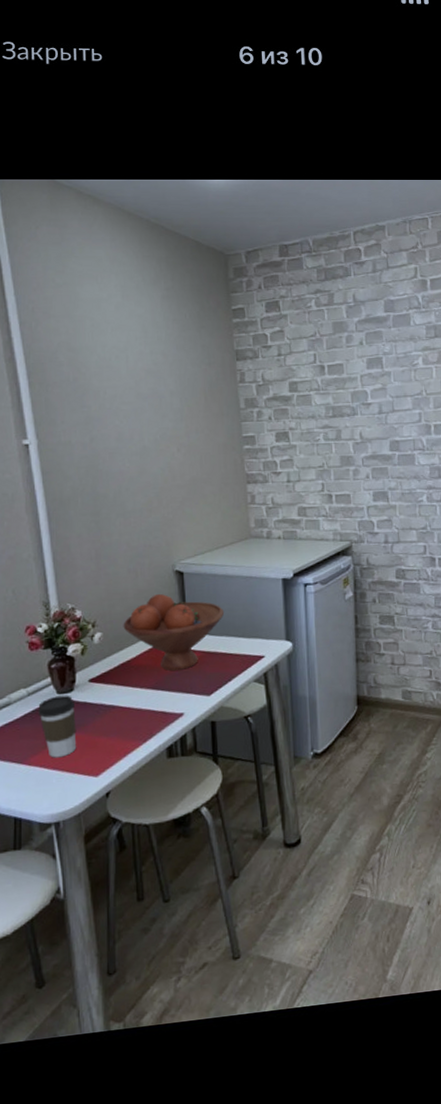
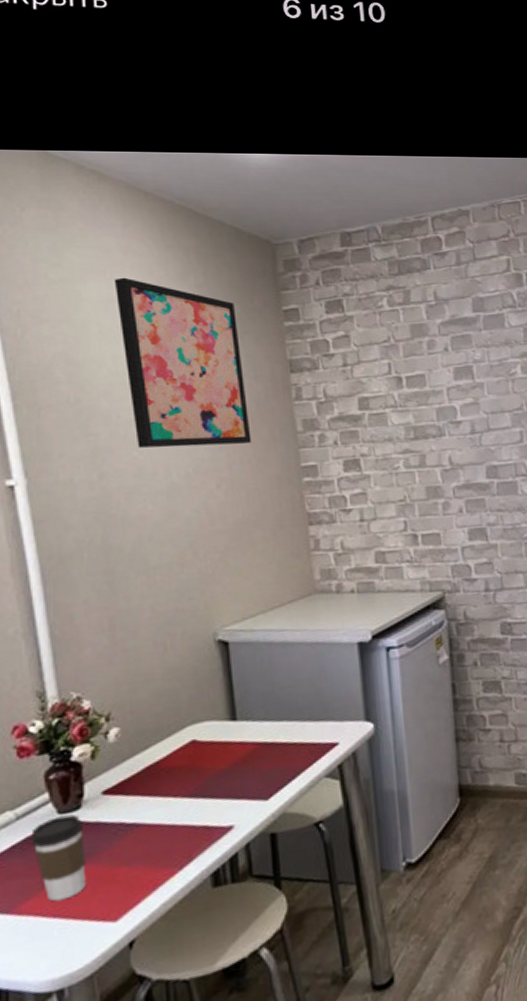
wall art: none [103,282,205,419] -> present [114,277,252,448]
fruit bowl: present [123,593,225,671] -> none [148,671,285,772]

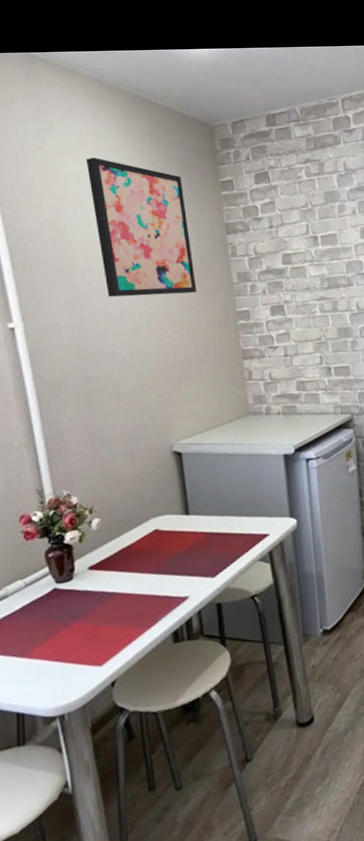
coffee cup: present [31,814,87,902] -> none [36,584,79,650]

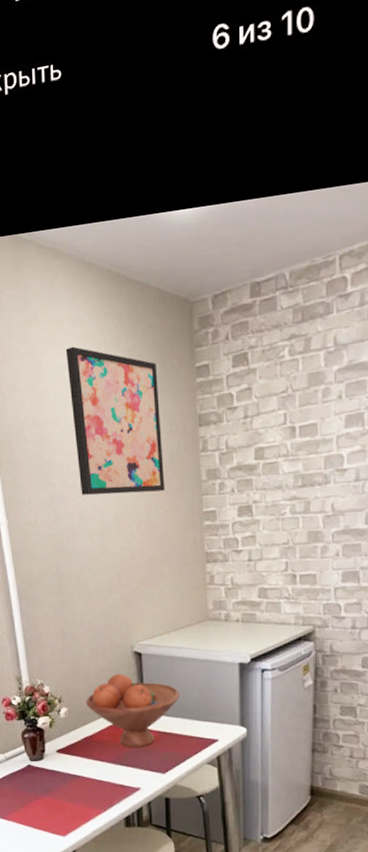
fruit bowl: none [121,475,226,554] -> present [86,673,181,747]

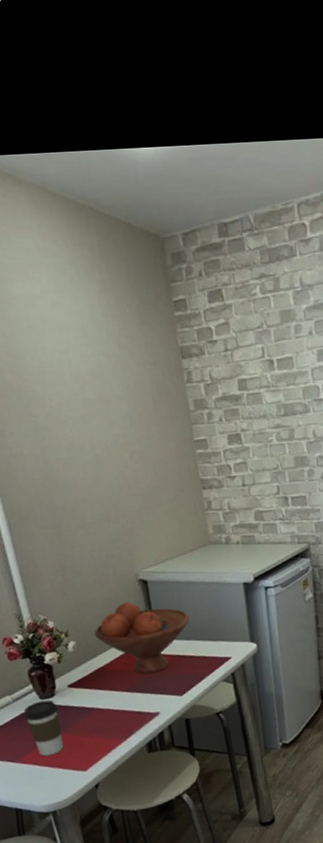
coffee cup: none [14,762,47,817] -> present [24,700,64,757]
wall art: present [65,346,165,495] -> none [35,276,155,426]

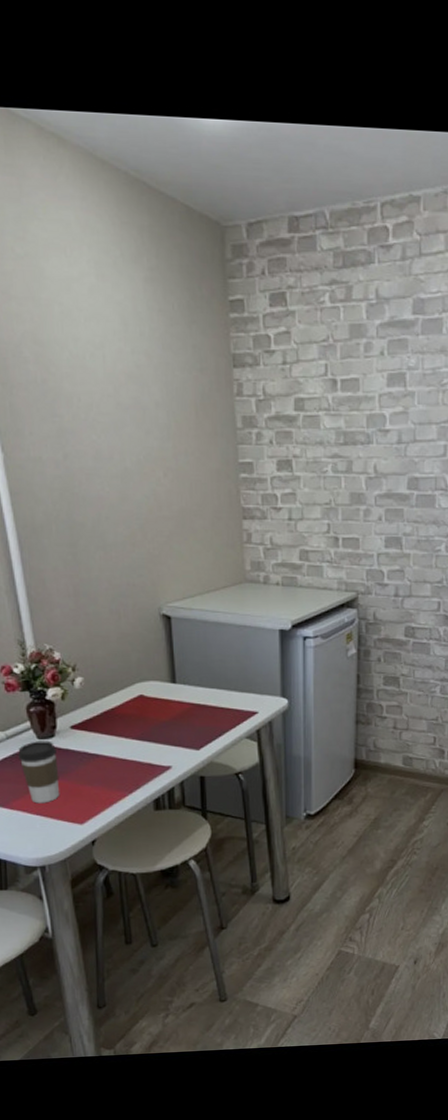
fruit bowl: present [94,602,190,674] -> none [105,638,216,722]

